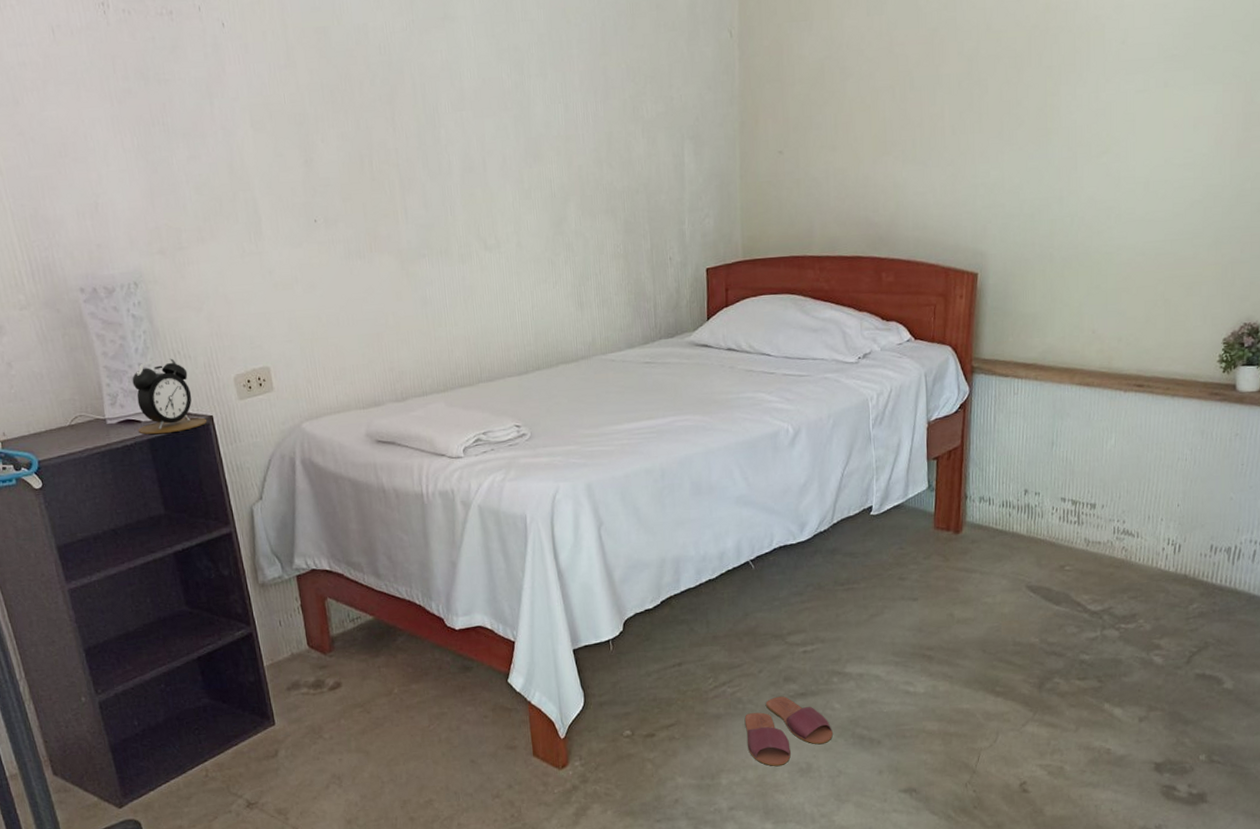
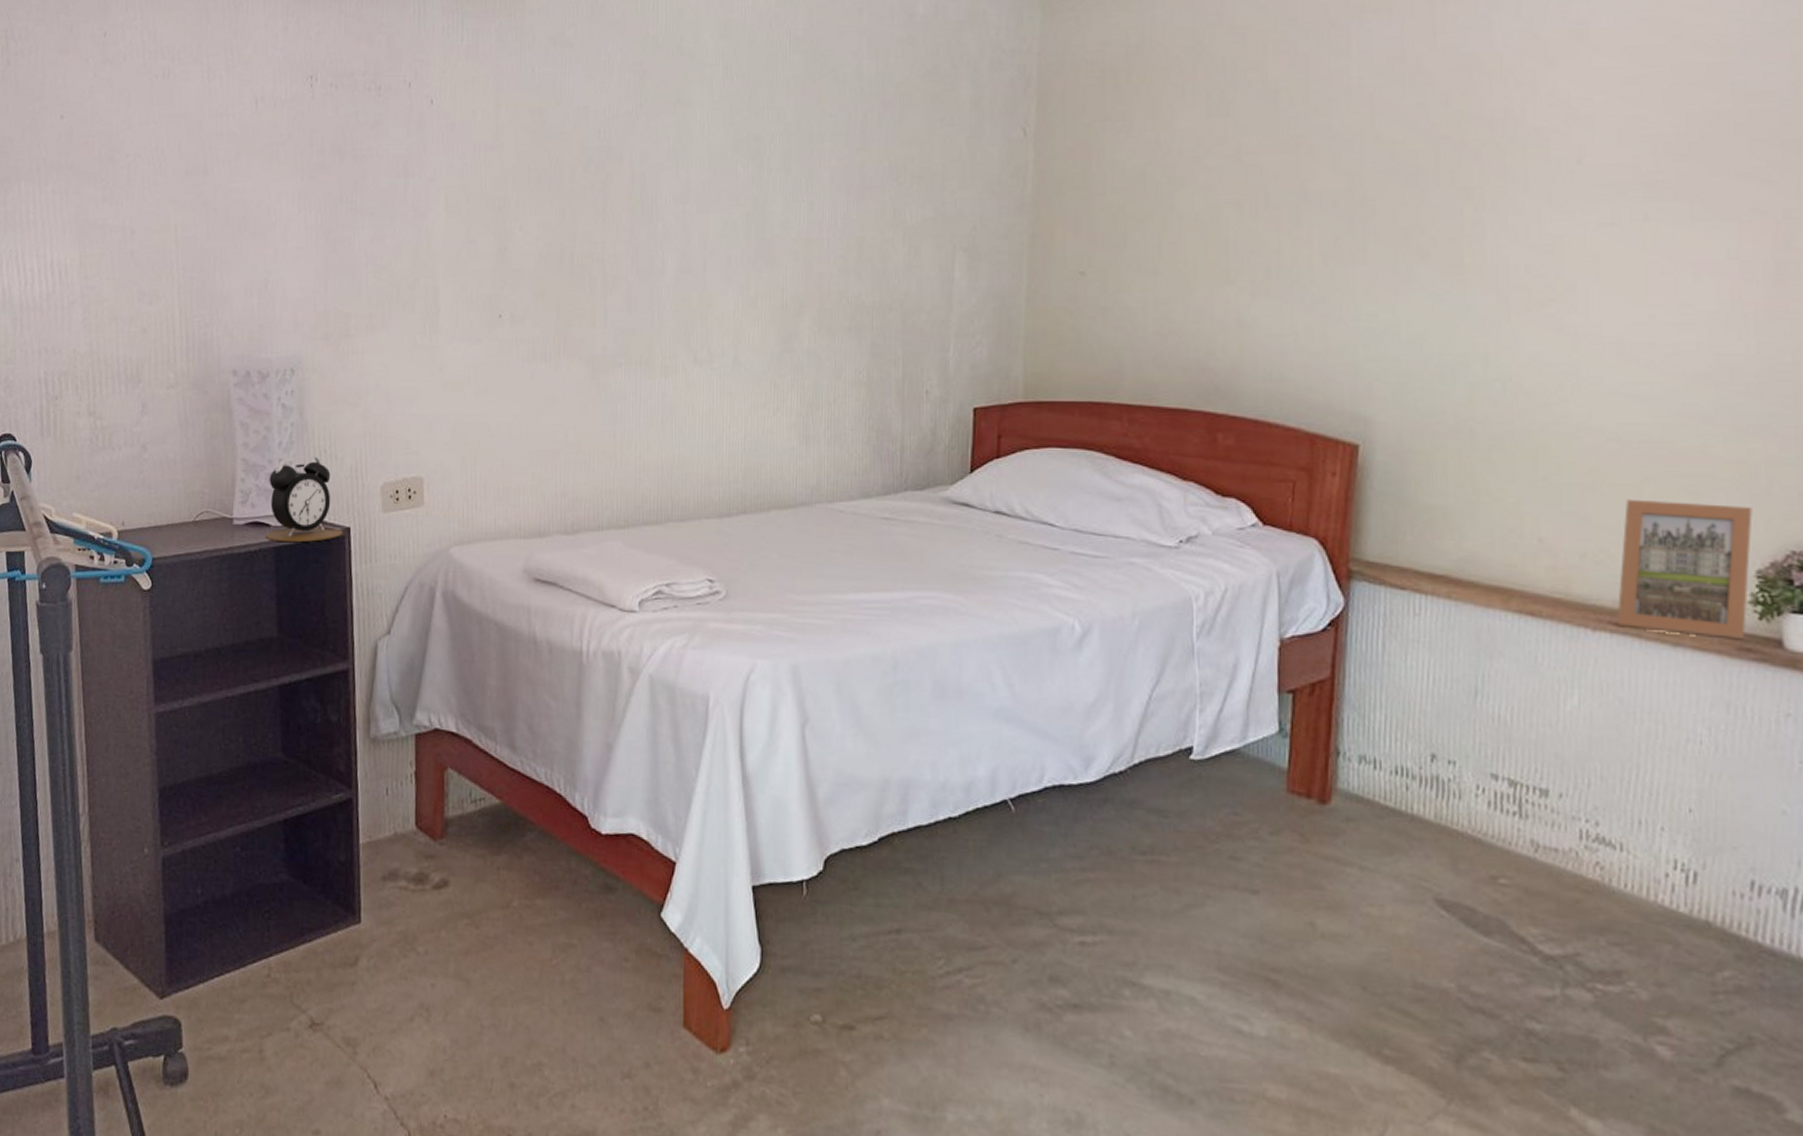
slippers: present [744,696,833,766] -> none [986,1003,1119,1109]
picture frame: none [1139,294,1222,389] -> present [1616,499,1753,640]

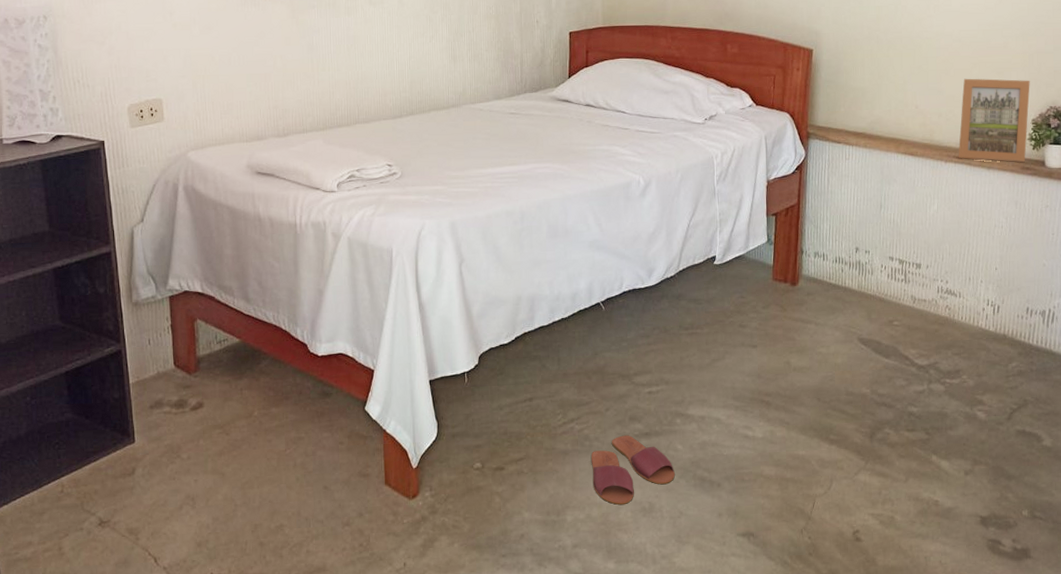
alarm clock: present [265,455,343,543] -> none [31,85,99,156]
slippers: none [986,1003,1119,1109] -> present [591,435,675,505]

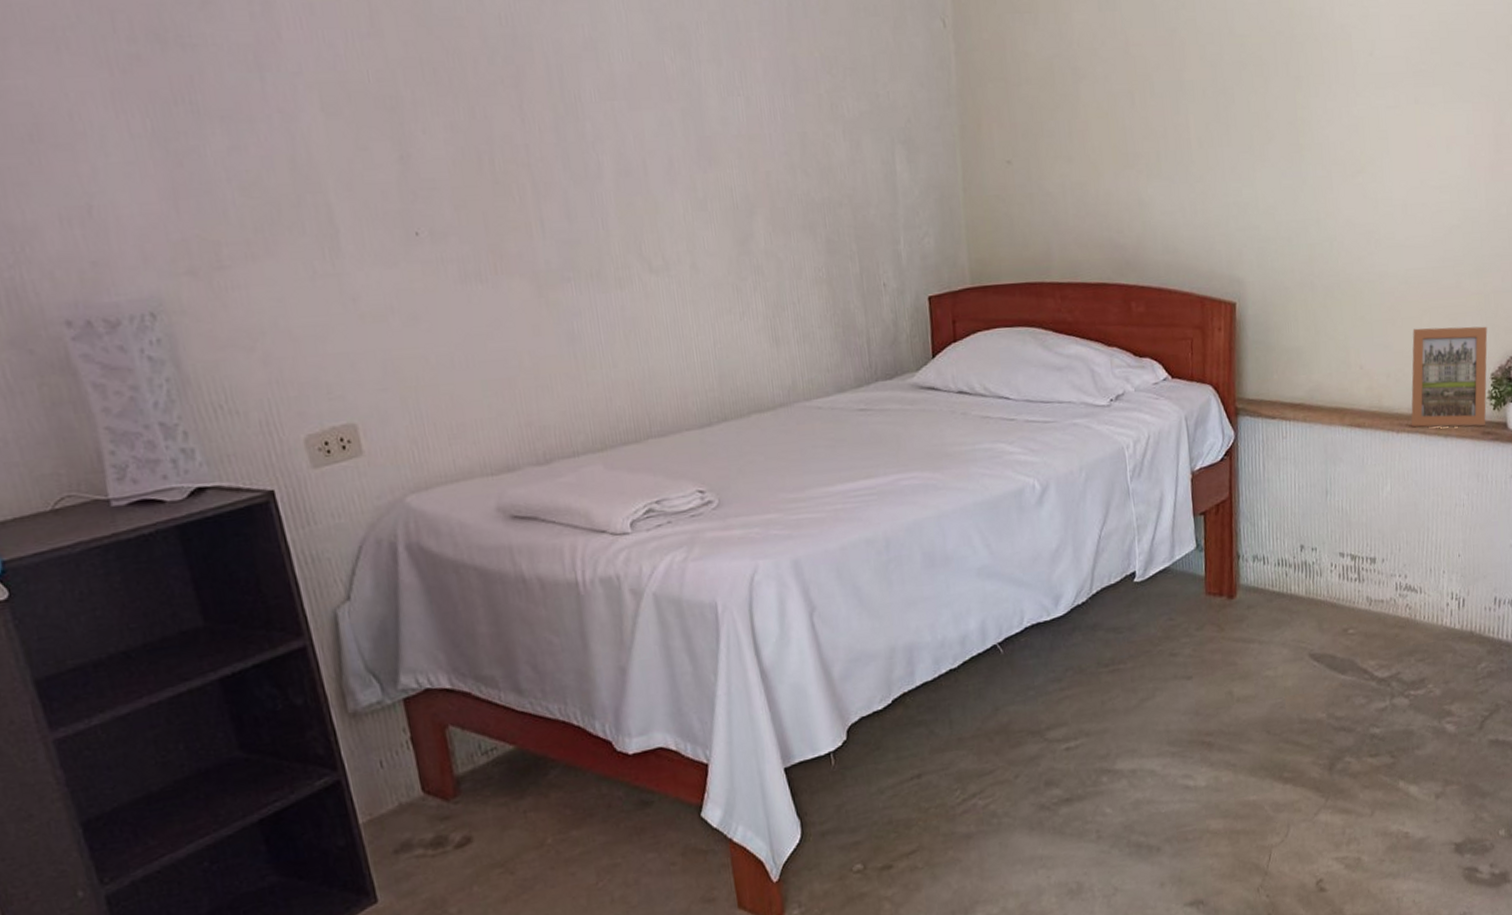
slippers: present [591,435,675,505] -> none [1000,804,1106,891]

